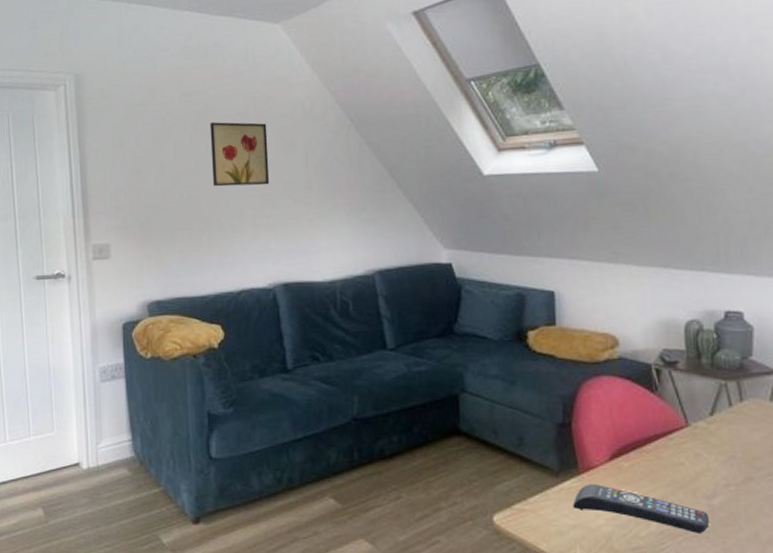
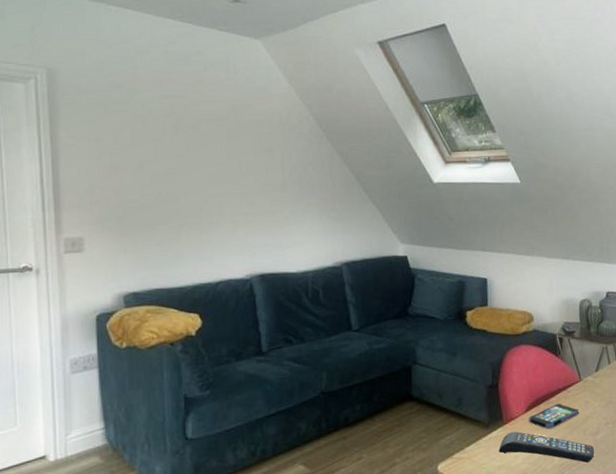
wall art: present [209,122,270,187] -> none [190,125,248,185]
smartphone: none [612,452,687,486] -> present [528,403,580,430]

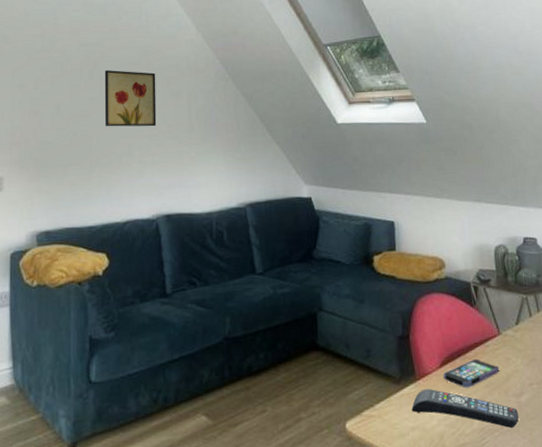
wall art: none [190,125,248,185] -> present [104,70,157,127]

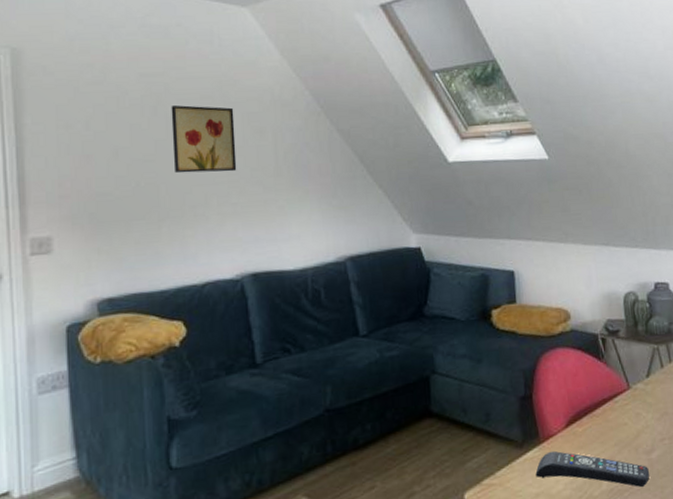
smartphone: present [442,358,500,388] -> none [568,416,630,448]

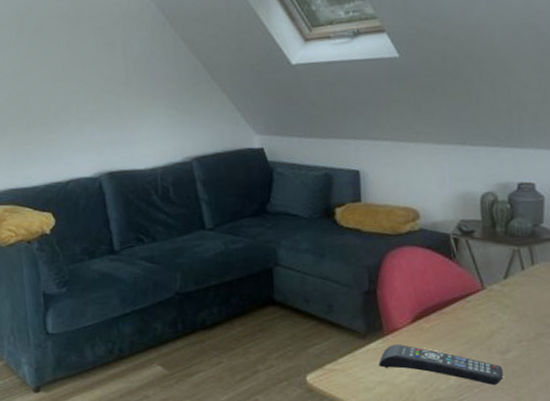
wall art: present [171,105,237,174] -> none [33,23,92,85]

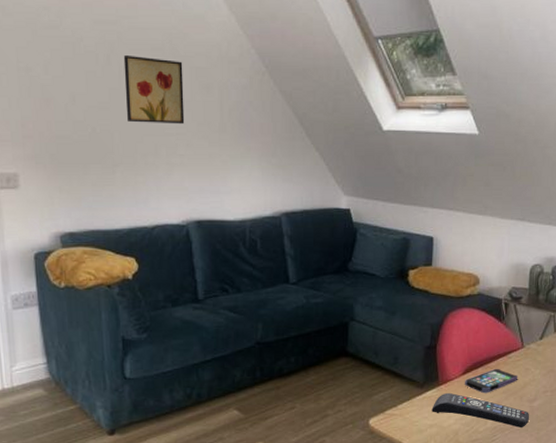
wall art: none [33,23,92,85] -> present [123,56,185,125]
smartphone: none [414,314,483,344] -> present [464,368,518,394]

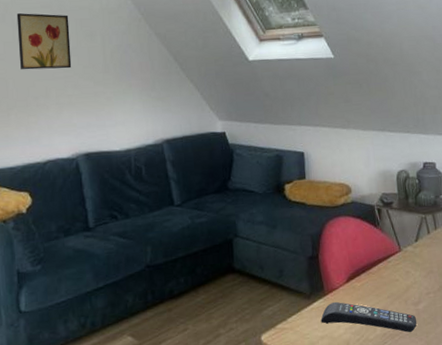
smartphone: present [464,368,518,394] -> none [349,273,400,300]

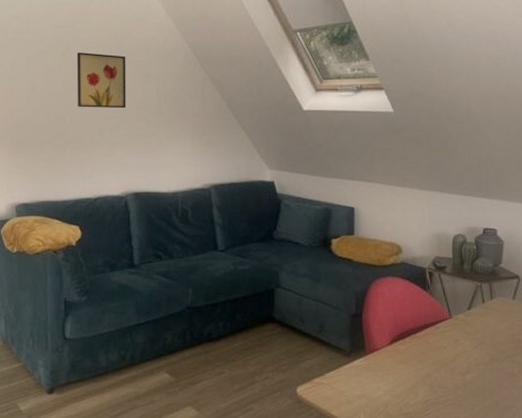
remote control: present [320,301,417,332] -> none [359,362,463,402]

